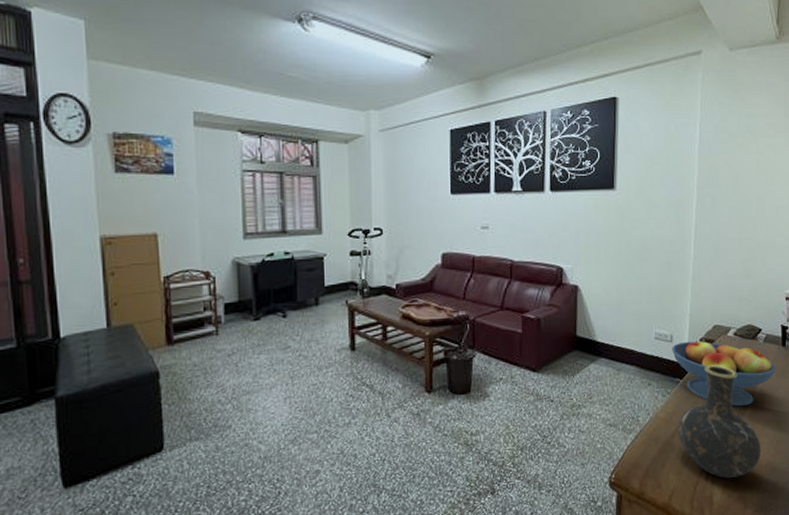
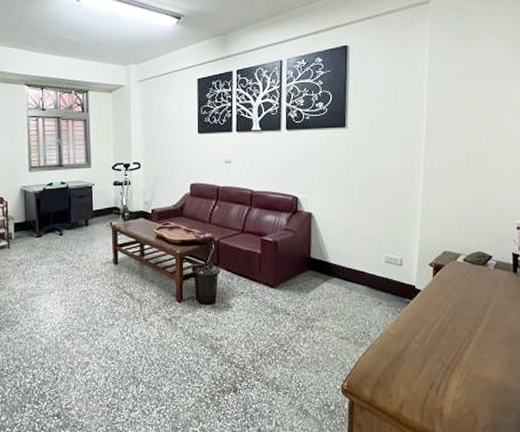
fruit bowl: present [672,340,776,407] -> none [402,265,507,328]
vase: present [678,365,761,479] -> none [408,288,492,393]

